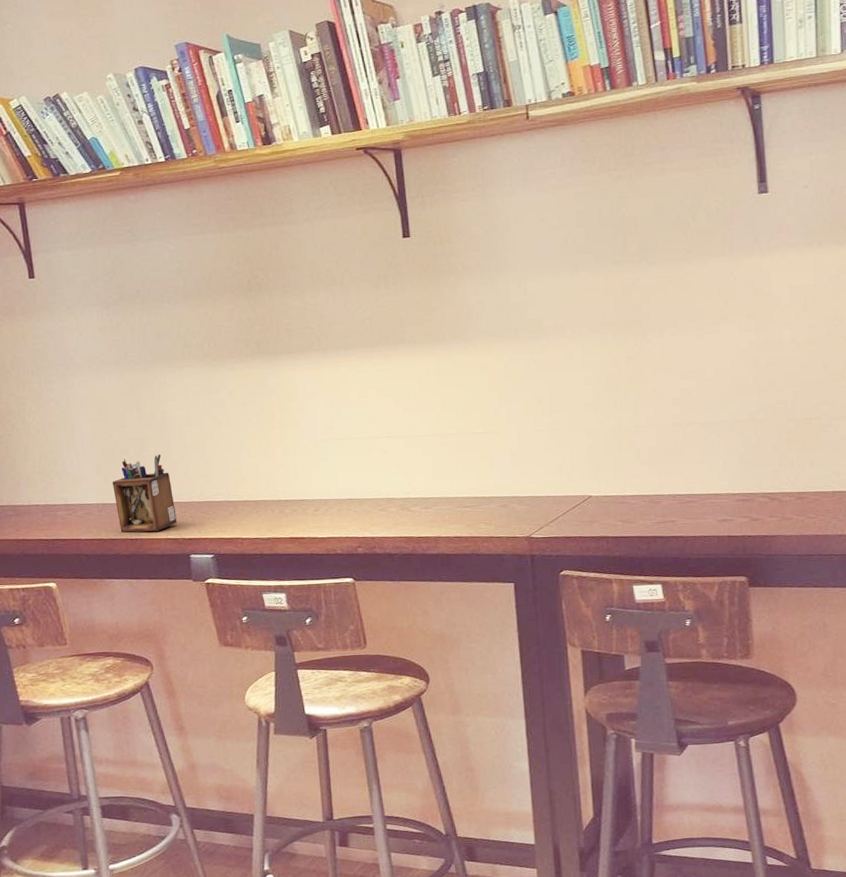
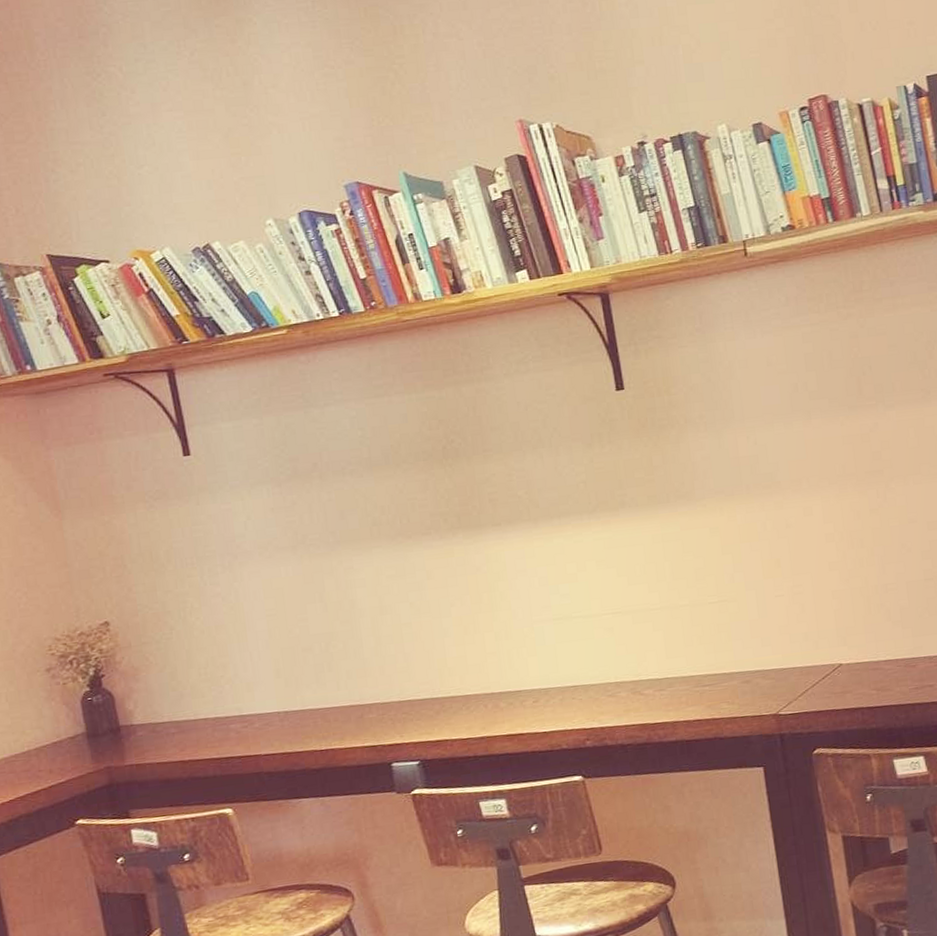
desk organizer: present [113,454,177,533] -> none [295,649,374,744]

